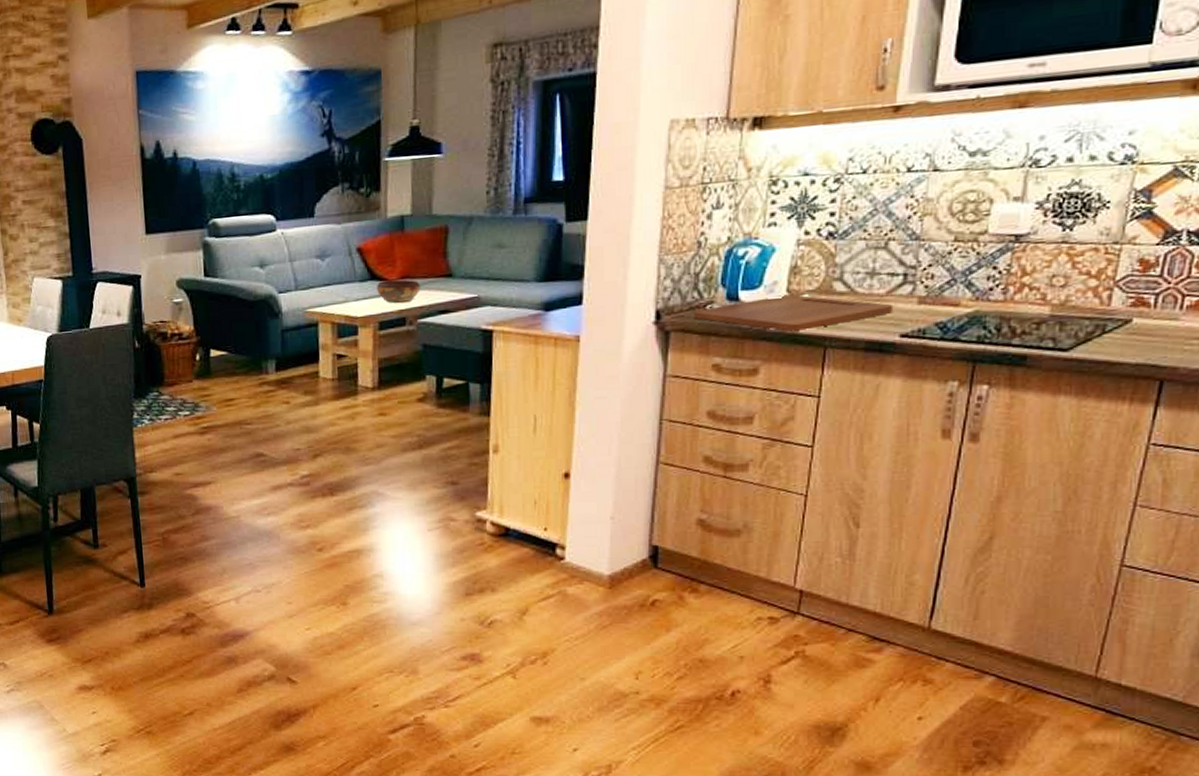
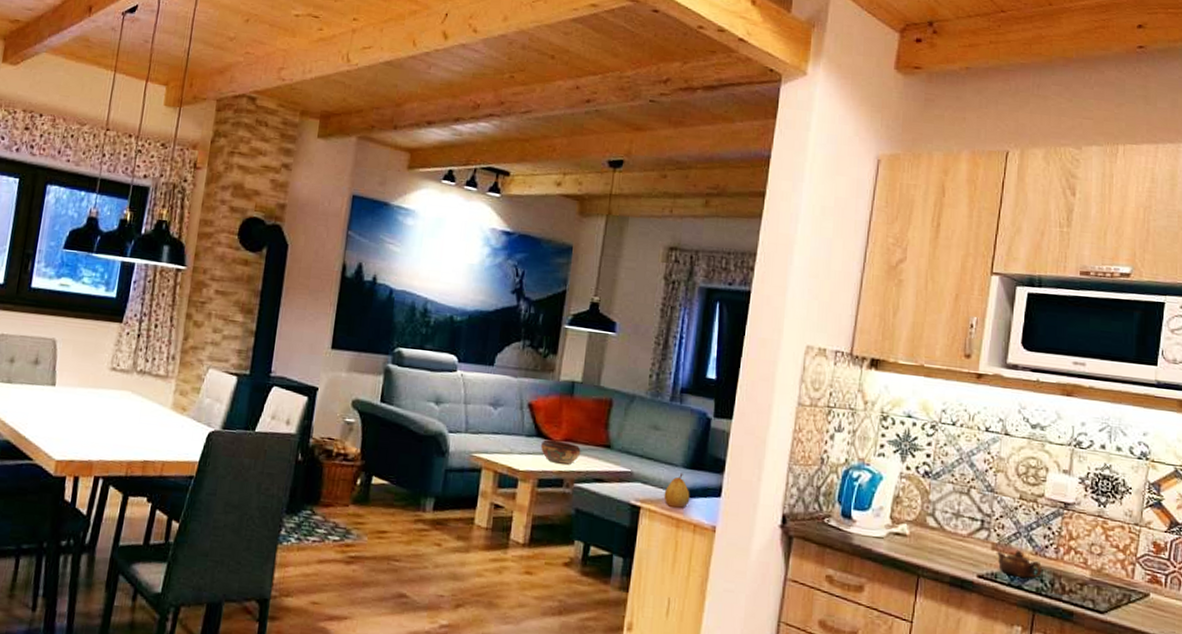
fruit: none [517,287,547,326] -> present [663,472,690,509]
cutting board: present [693,294,894,332] -> none [813,520,973,557]
teapot: none [923,298,986,330] -> present [996,549,1043,579]

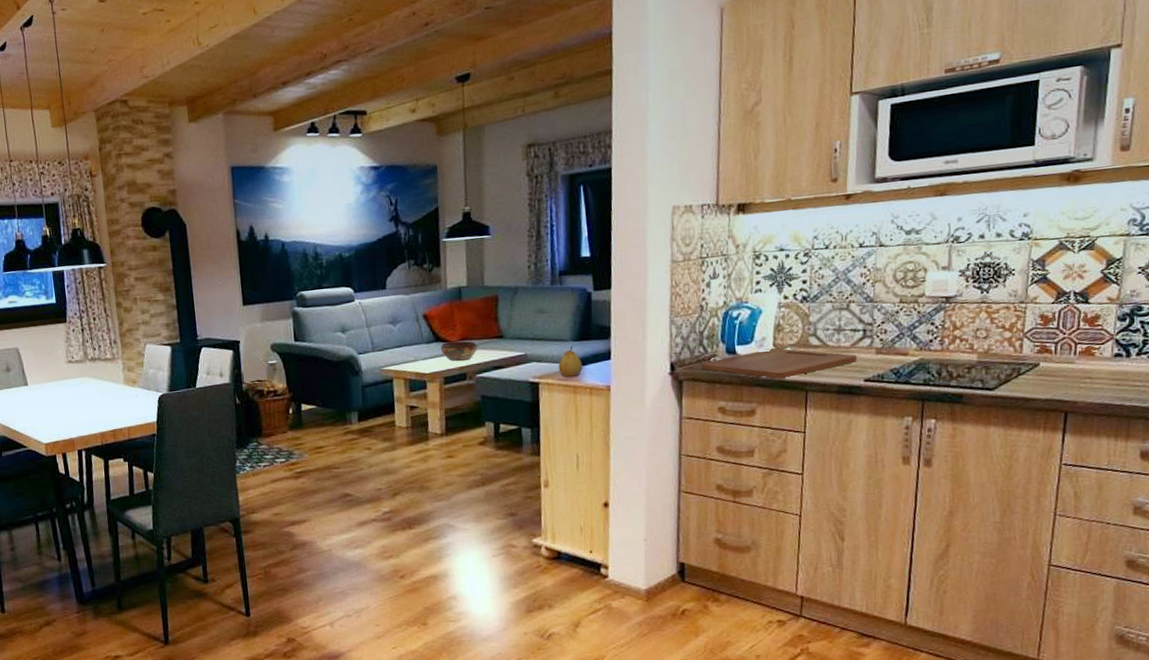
cutting board: none [813,520,973,557] -> present [700,348,858,379]
teapot: present [996,549,1043,579] -> none [880,349,929,375]

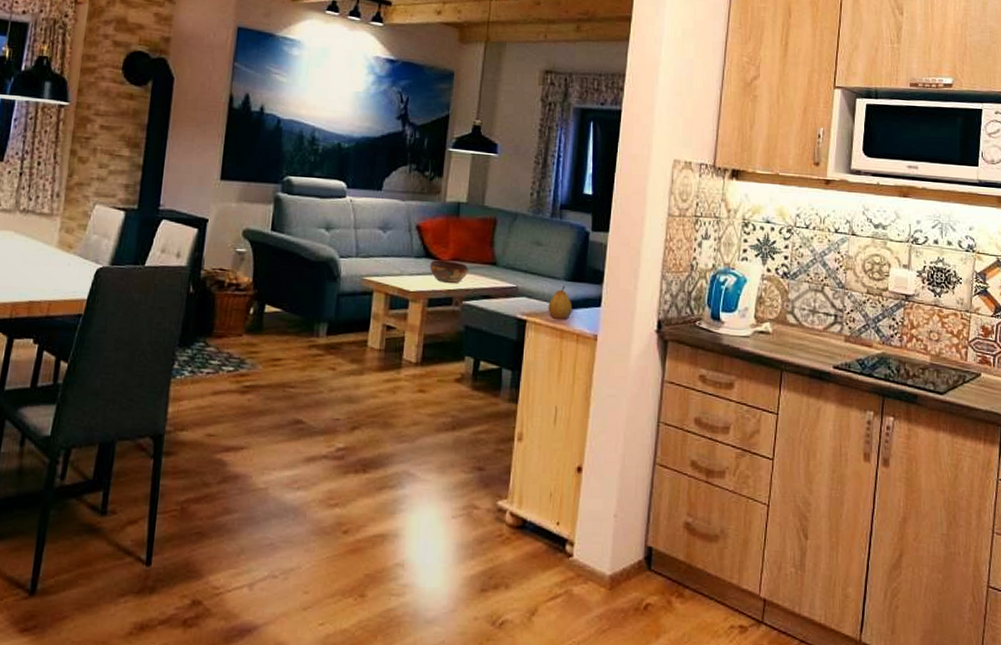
cutting board: present [700,348,858,379] -> none [686,320,829,354]

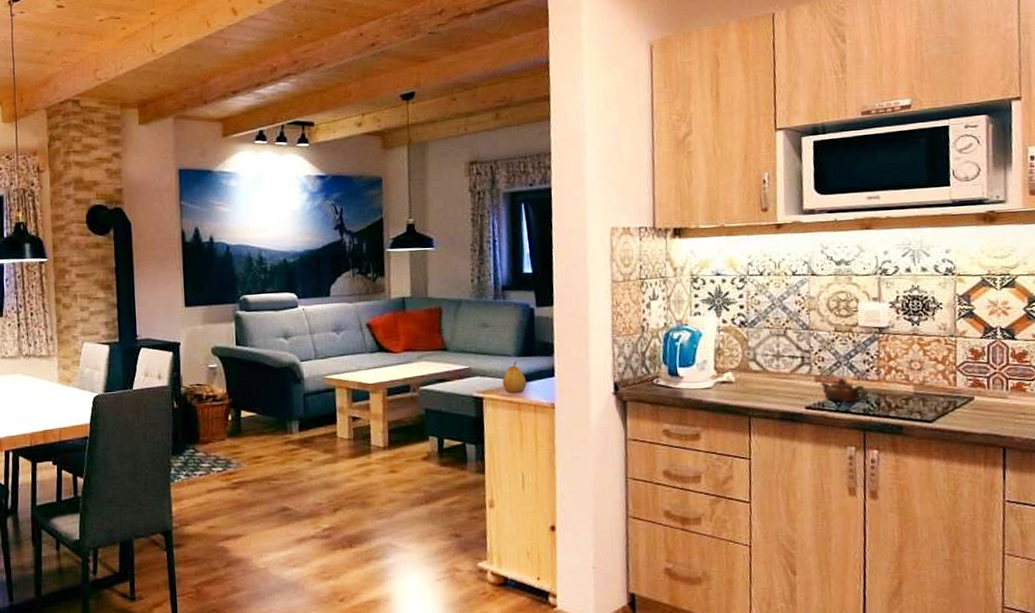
decorative bowl: present [430,260,468,284] -> none [384,352,421,373]
teapot: none [848,340,890,367] -> present [820,377,868,404]

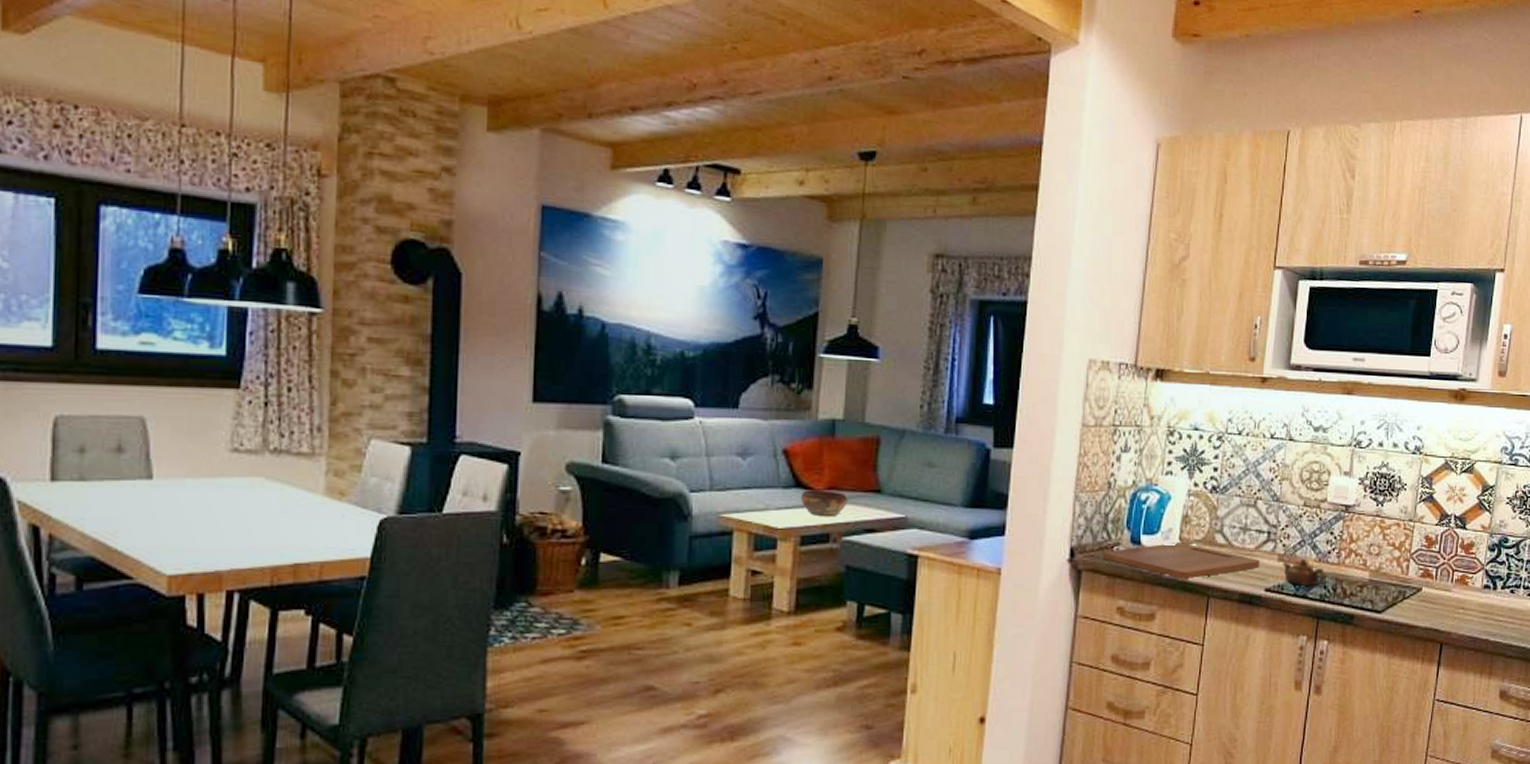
decorative bowl: none [384,352,421,373] -> present [801,490,848,518]
fruit: present [502,361,527,394] -> none [943,513,972,554]
cutting board: none [643,371,798,404] -> present [1102,542,1261,580]

